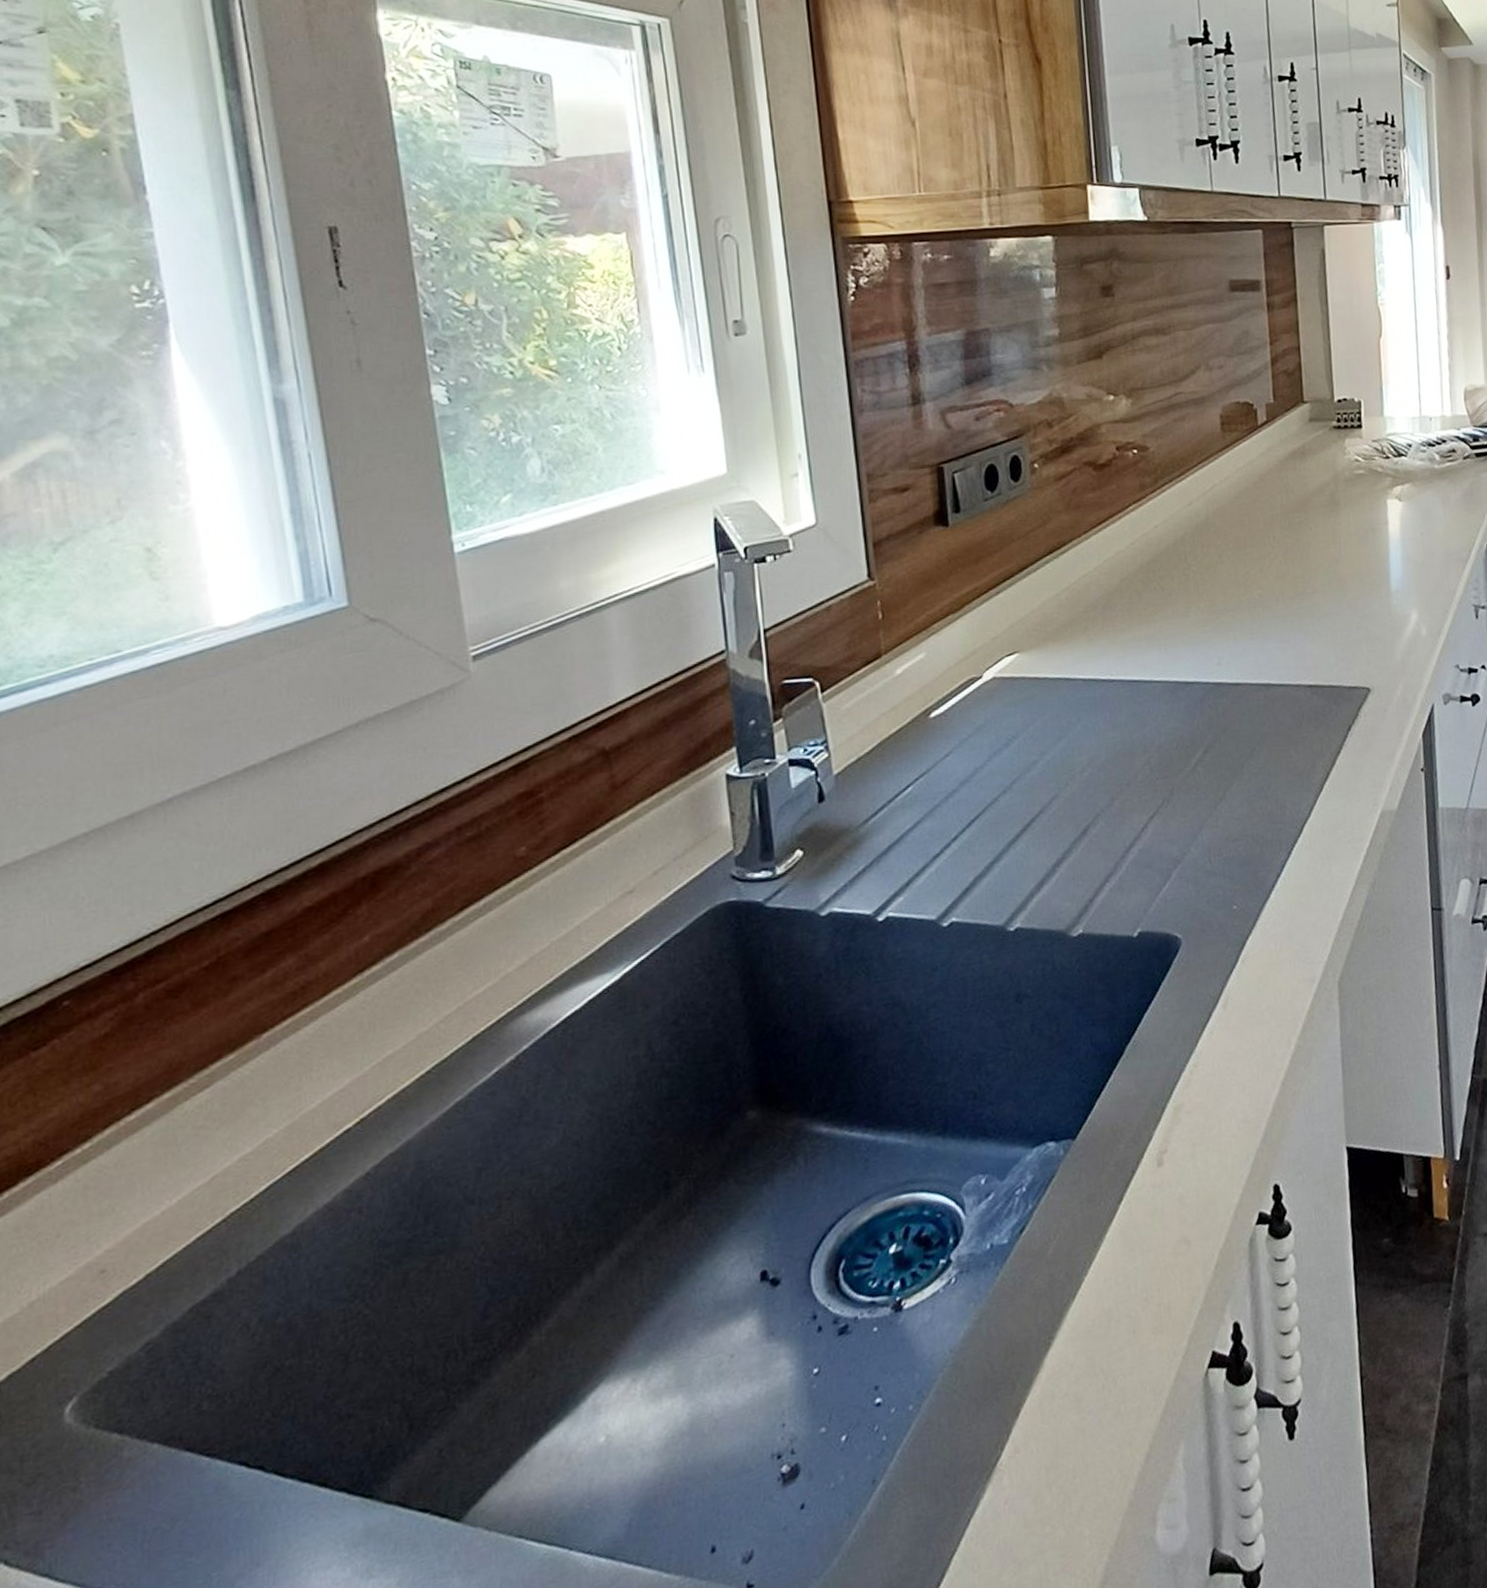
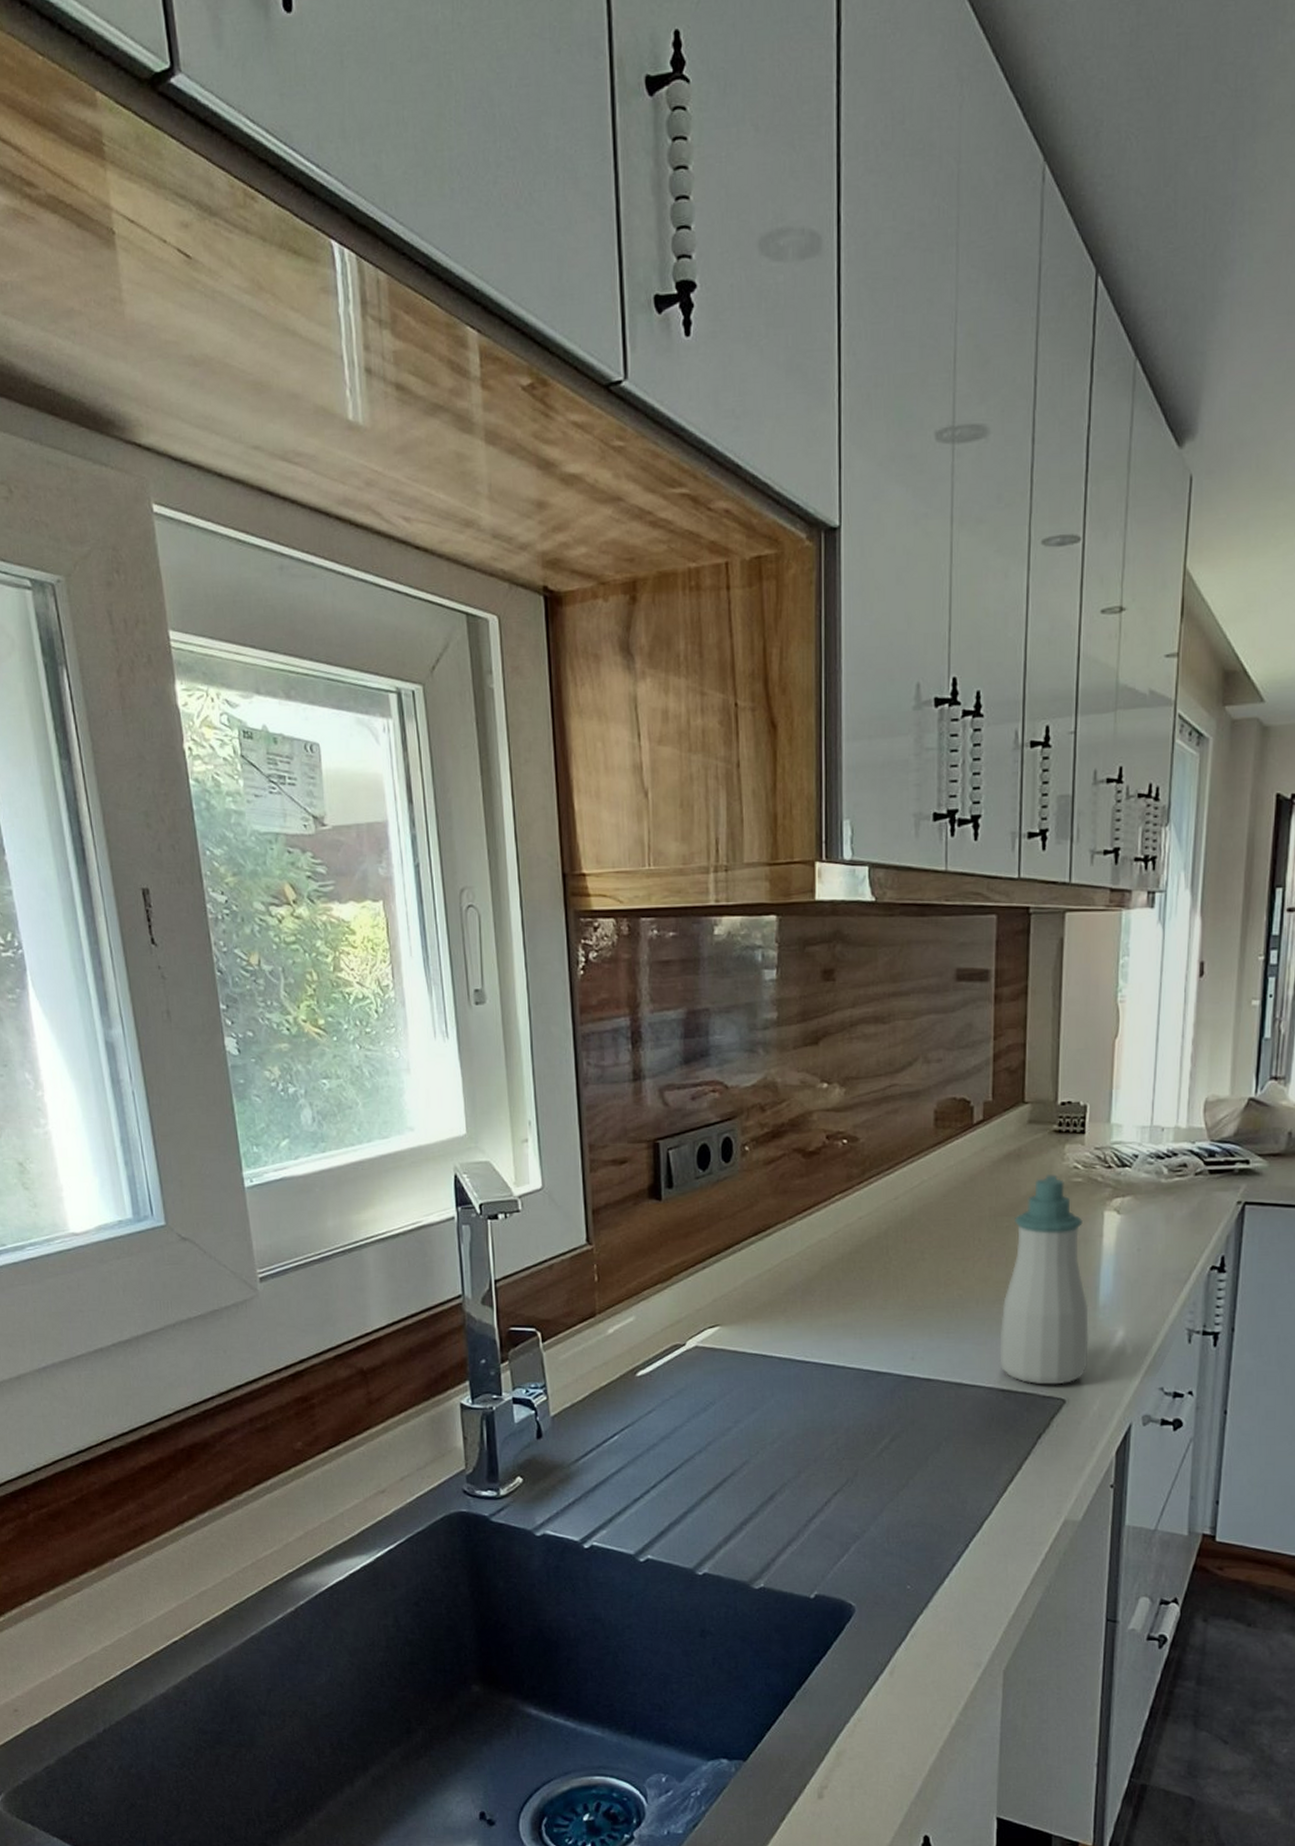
soap bottle: none [1301,468,1388,676] -> present [999,1174,1089,1385]

